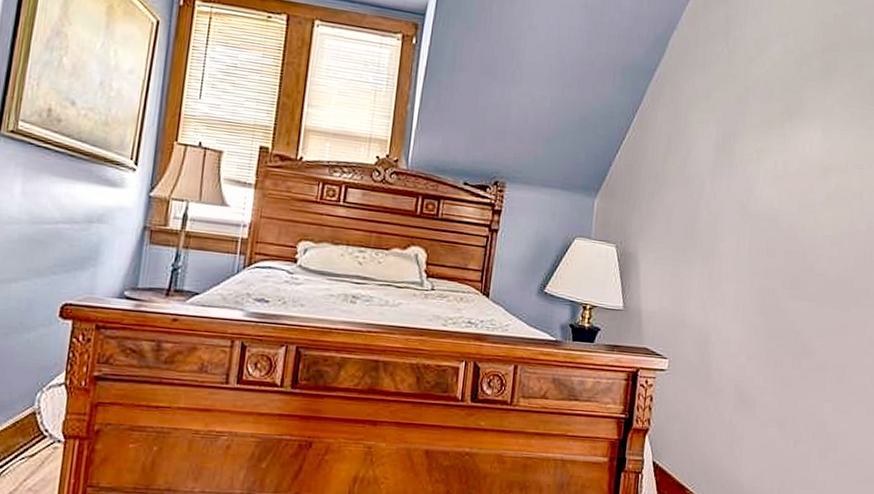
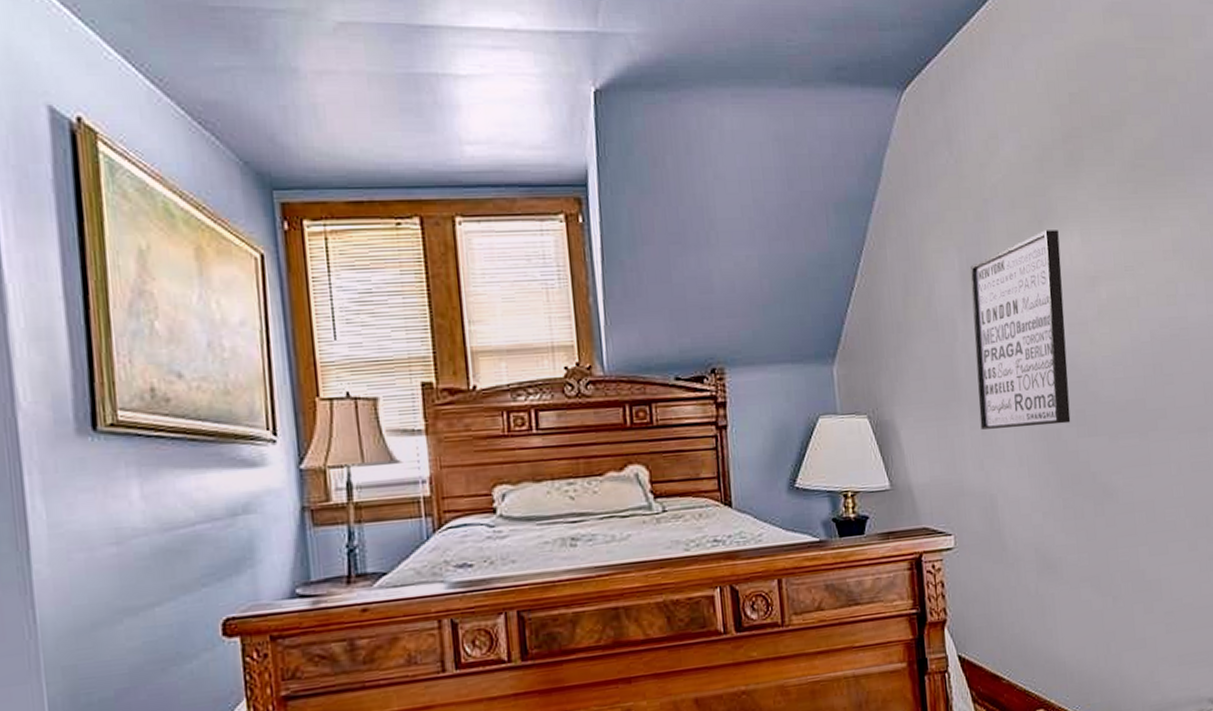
wall art: none [708,122,804,285] -> present [970,230,1071,430]

